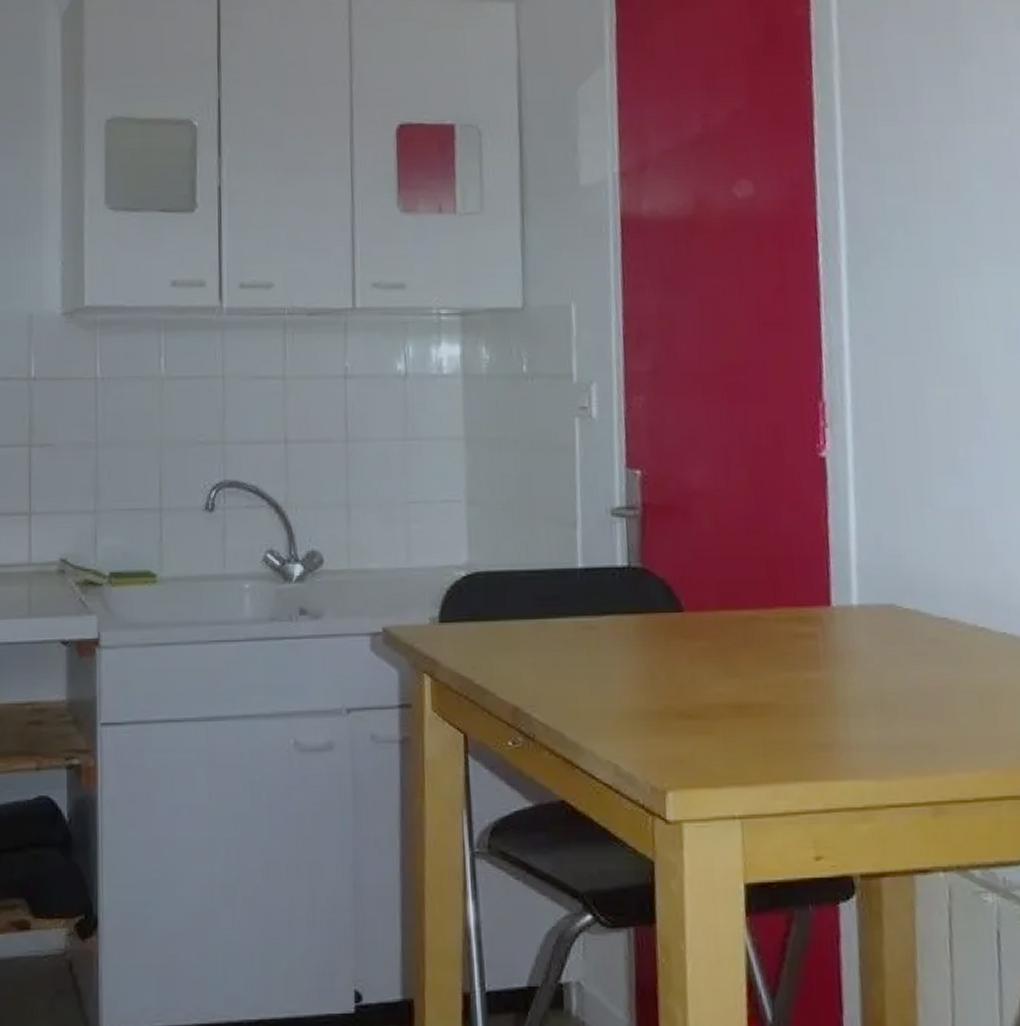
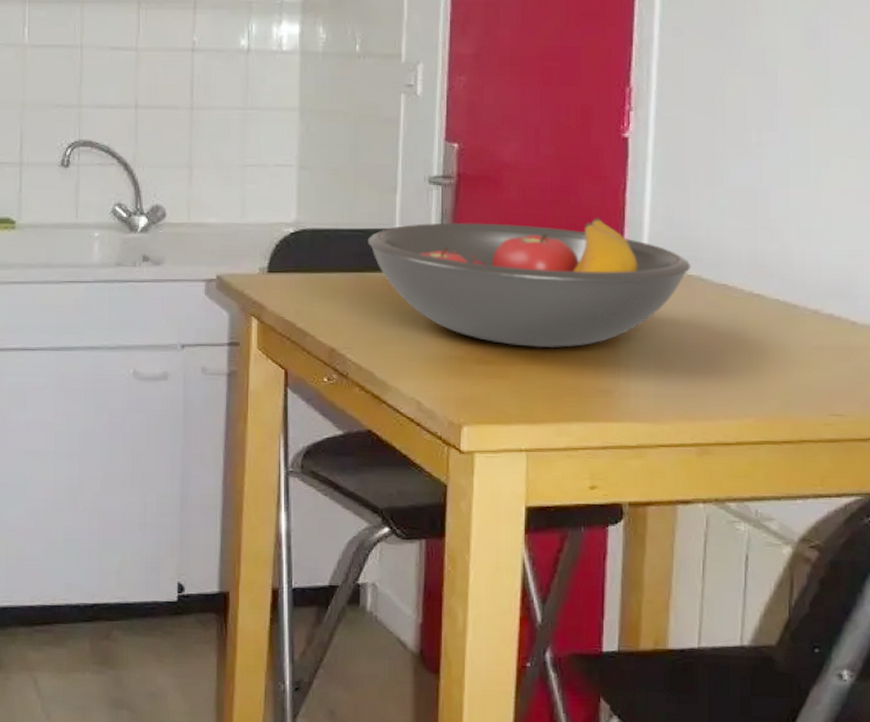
fruit bowl: none [548,547,907,698] -> present [368,217,691,348]

